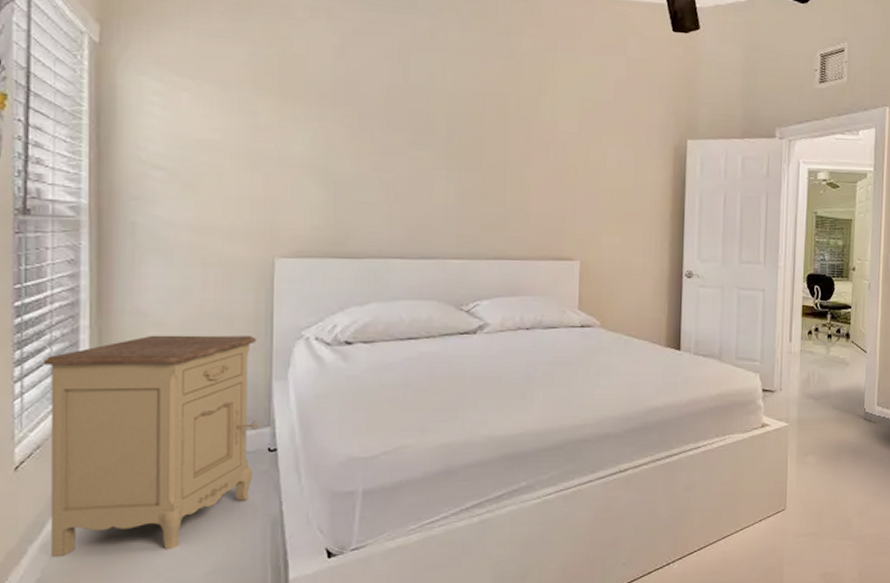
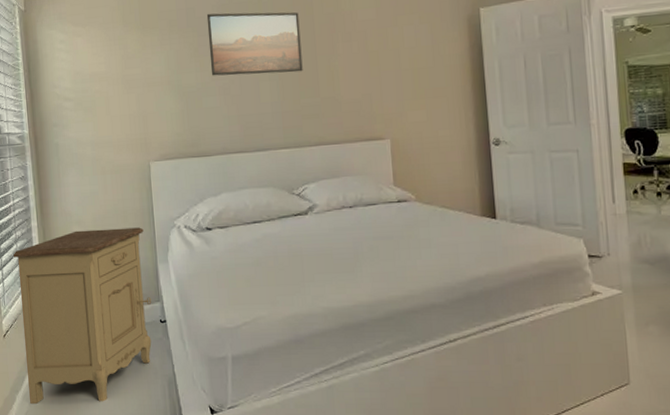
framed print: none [371,92,490,177] -> present [206,12,303,76]

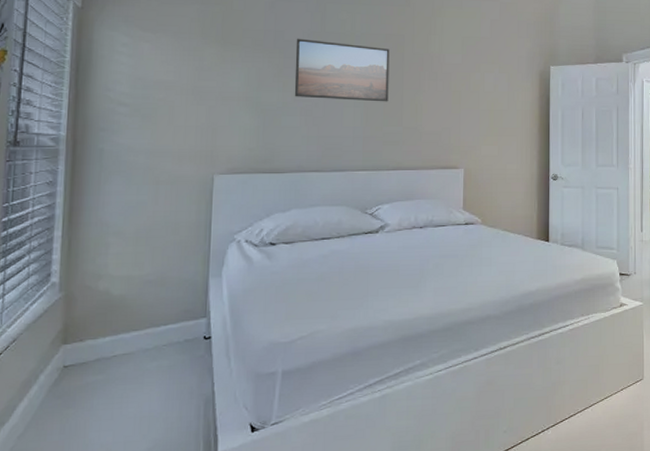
nightstand: present [13,227,152,404] -> none [19,240,197,436]

